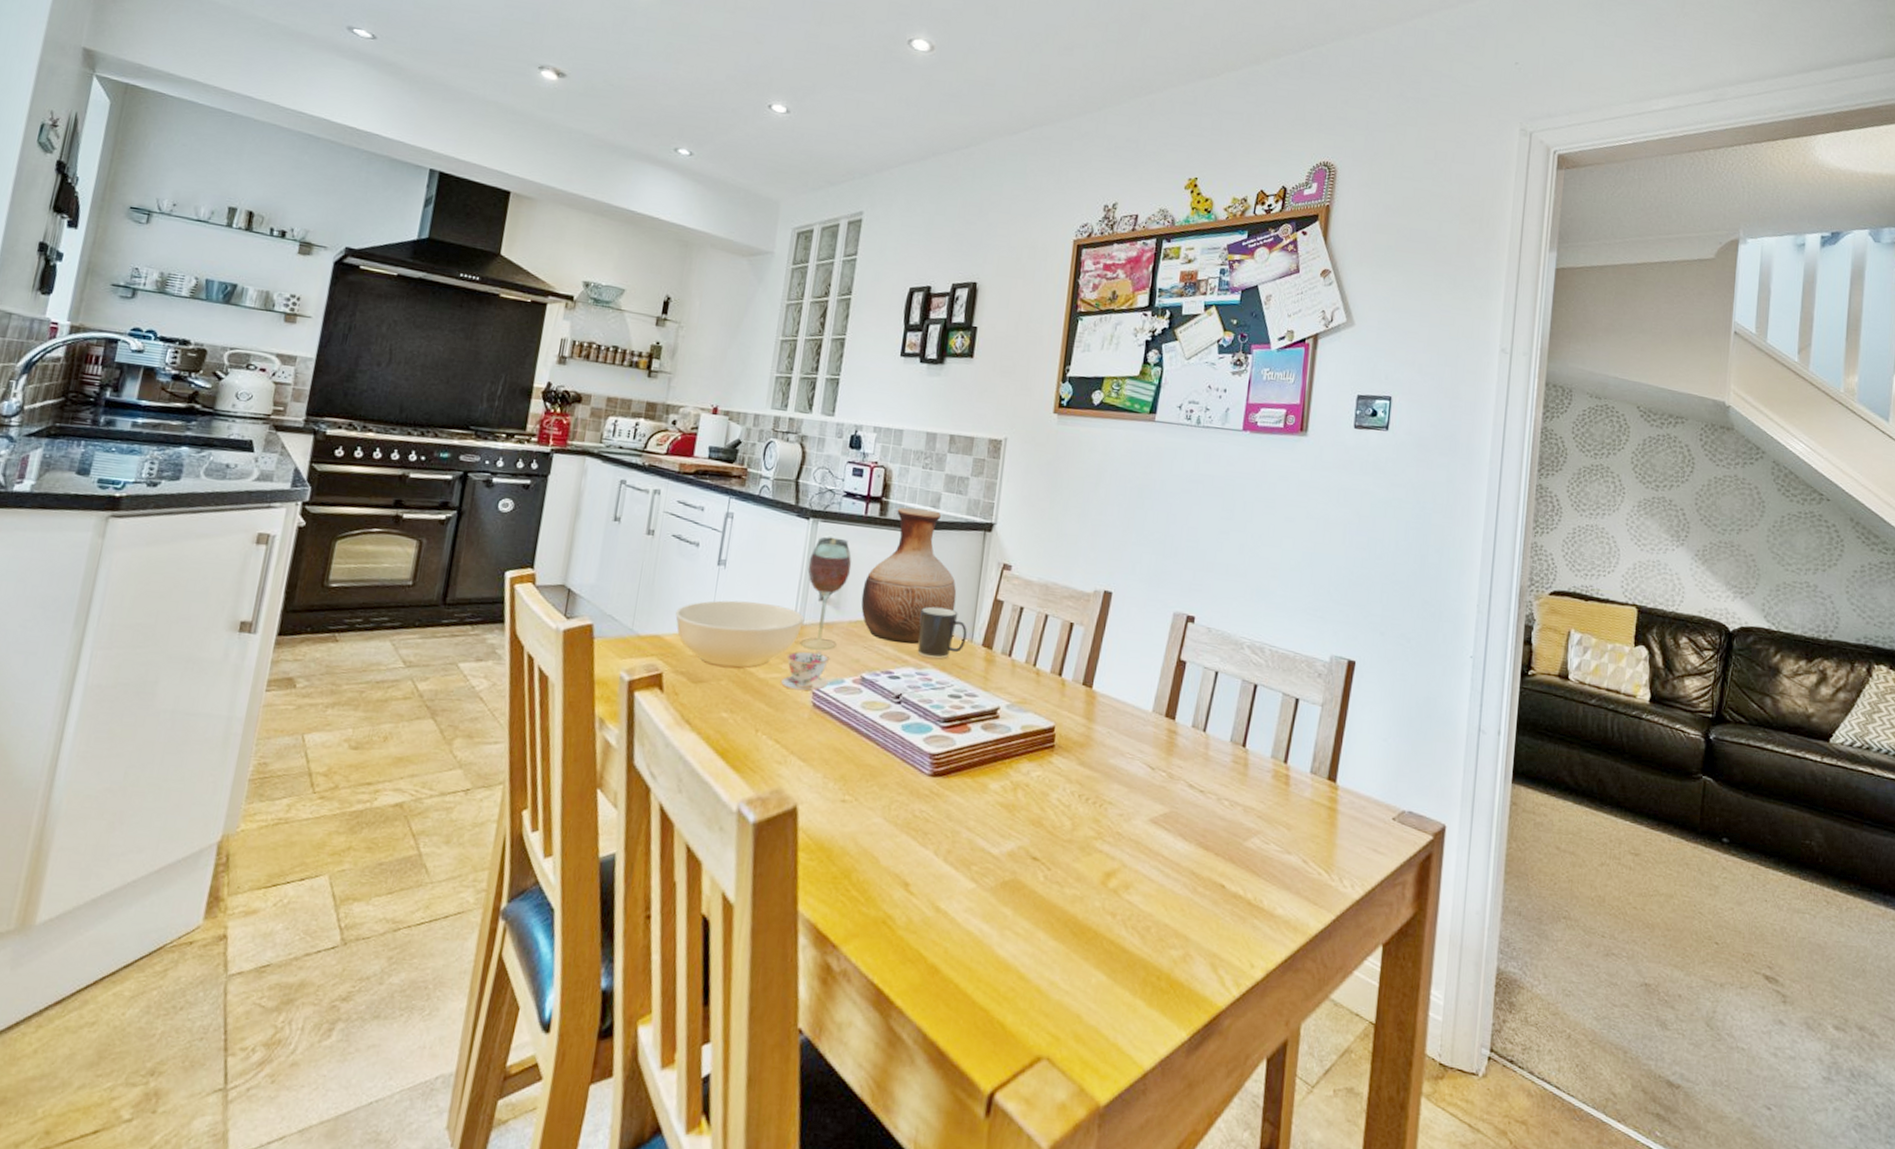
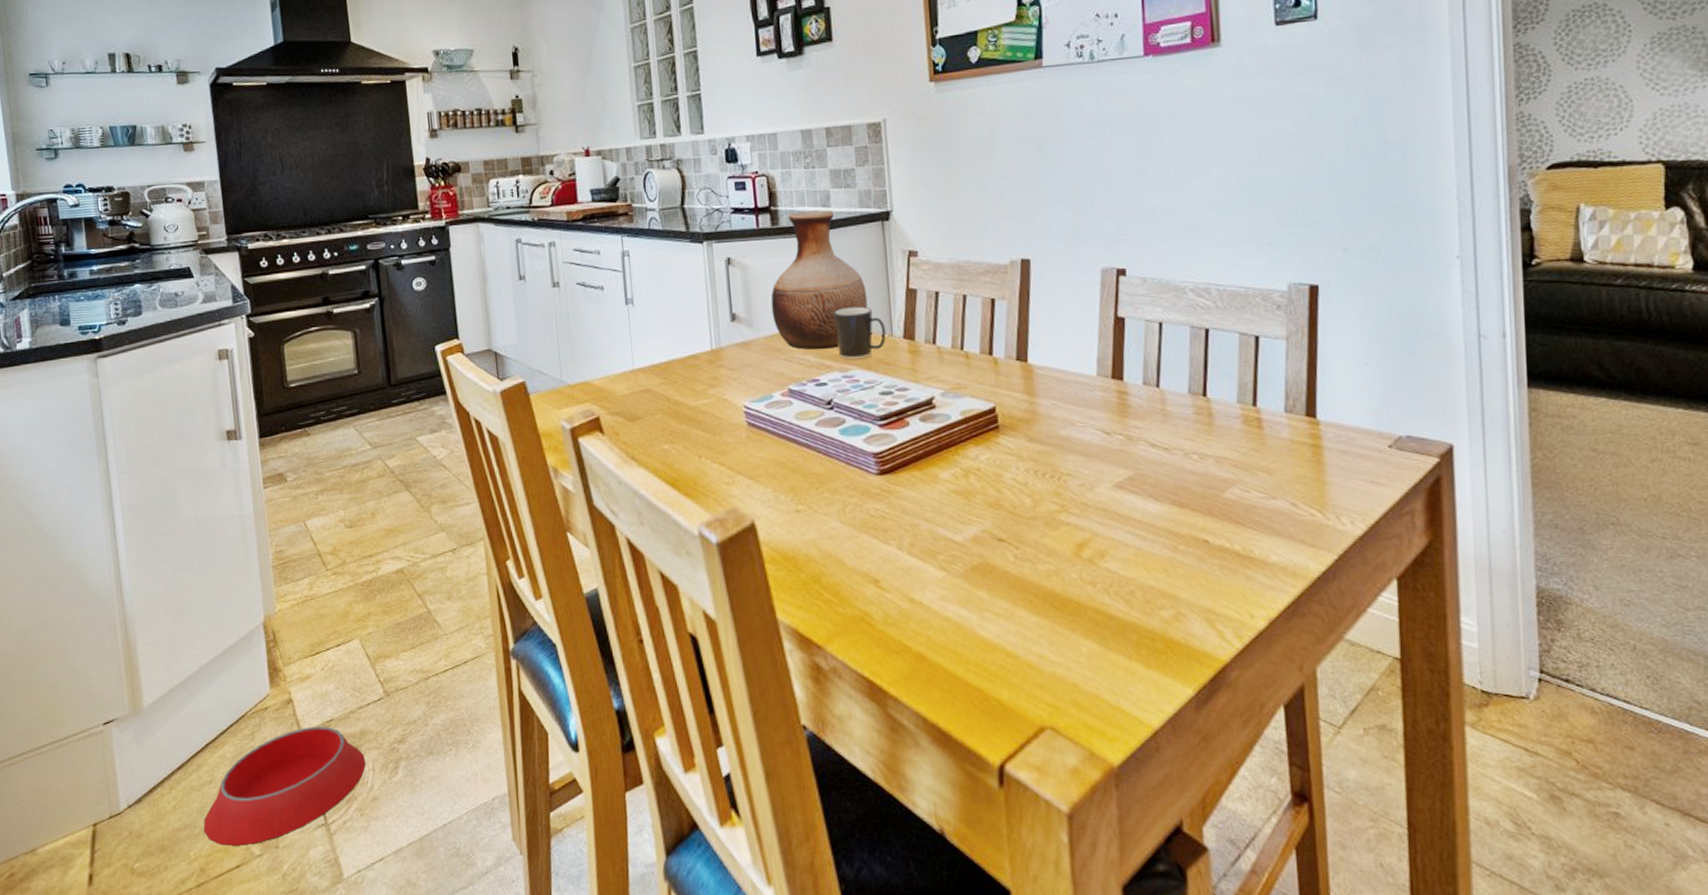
pet bowl: none [64,970,296,1107] -> present [203,726,366,846]
bowl: present [675,600,805,669] -> none [598,333,721,403]
teacup: present [780,651,830,691] -> none [711,371,758,413]
wineglass: present [800,537,852,651] -> none [712,256,758,372]

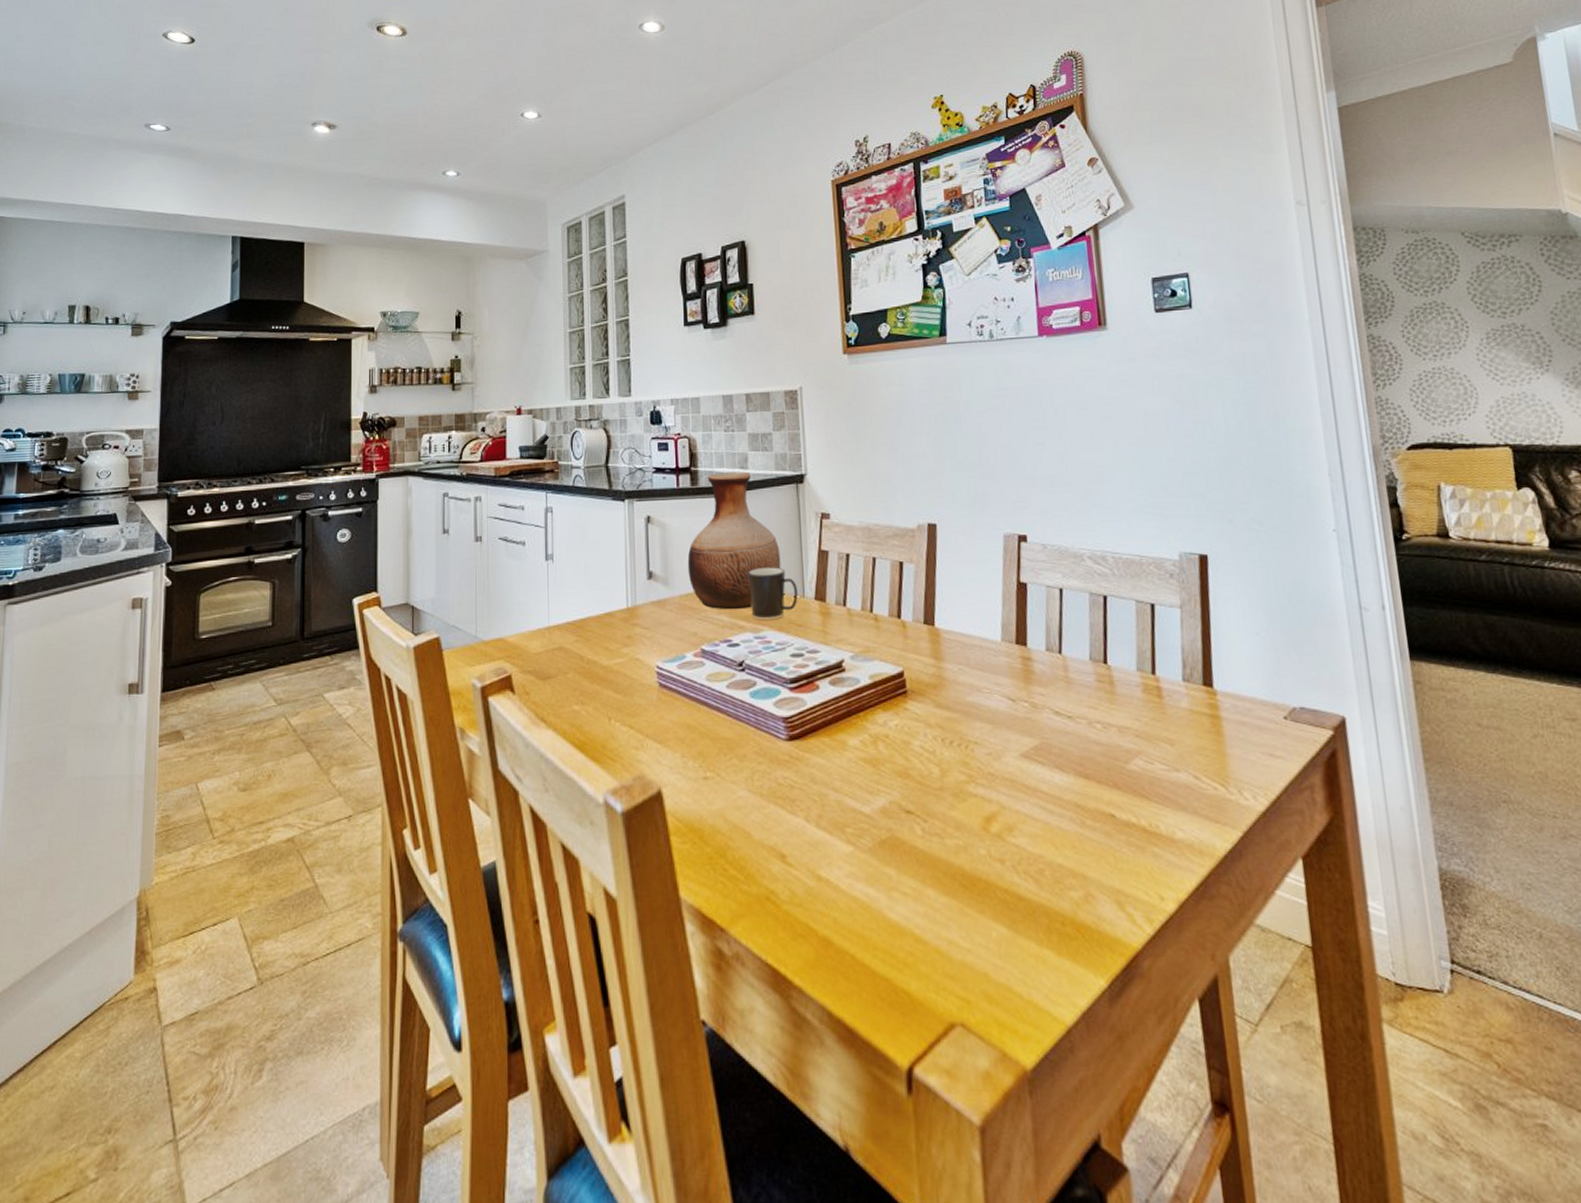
pet bowl: present [203,726,366,846] -> none [35,1019,227,1168]

